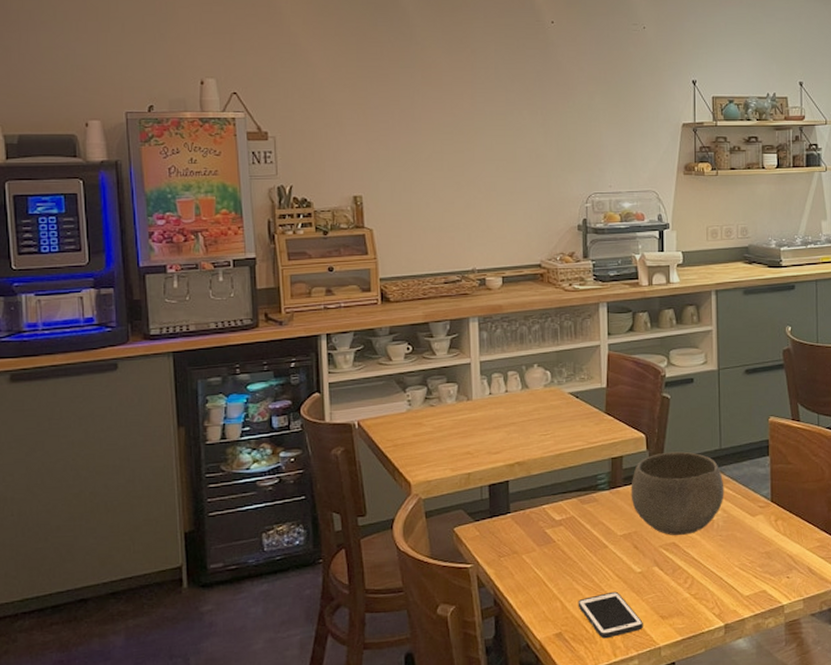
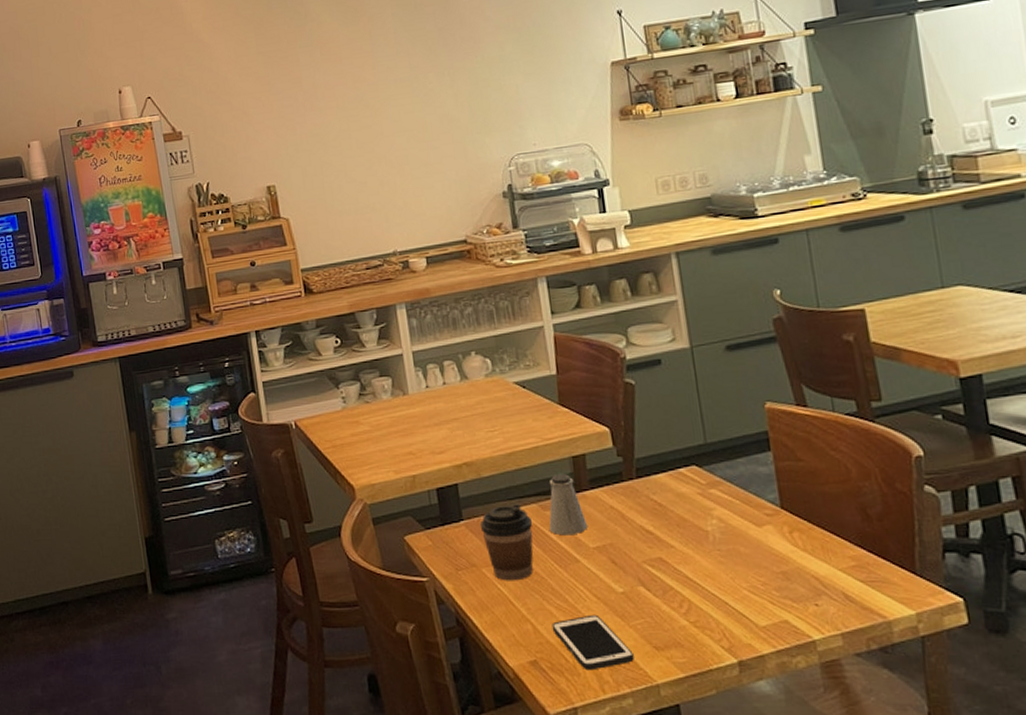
coffee cup: none [524,497,572,566] -> present [479,503,534,581]
saltshaker: none [586,473,617,525] -> present [549,474,587,536]
bowl: present [631,451,724,535] -> none [599,447,718,549]

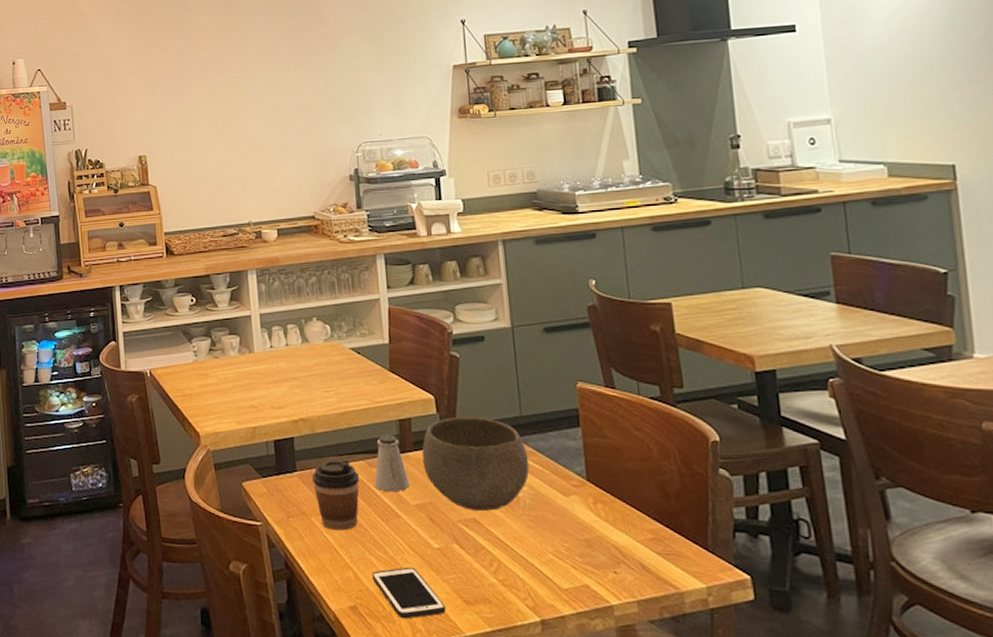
bowl: none [599,447,718,549] -> present [421,416,530,511]

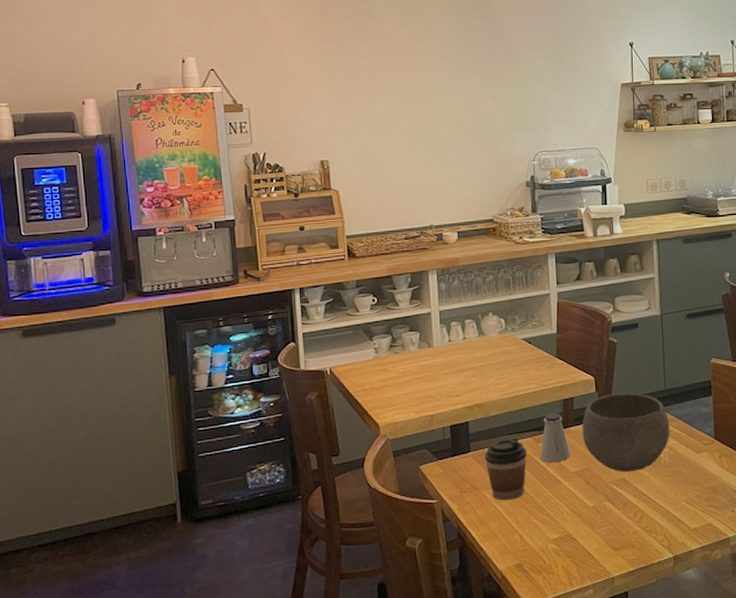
cell phone: present [372,567,446,619] -> none [535,525,597,570]

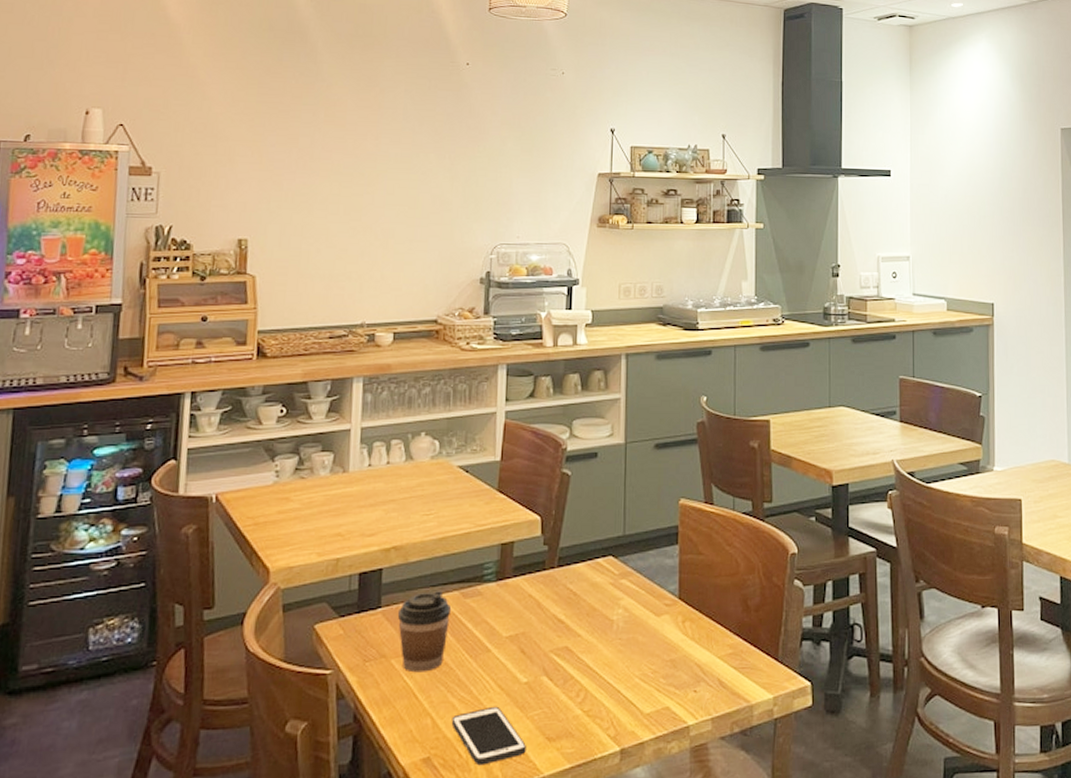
cell phone: none [535,525,597,570] -> present [451,706,526,766]
saltshaker: present [540,413,570,463] -> none [467,561,504,624]
bowl: present [582,392,670,472] -> none [520,537,627,638]

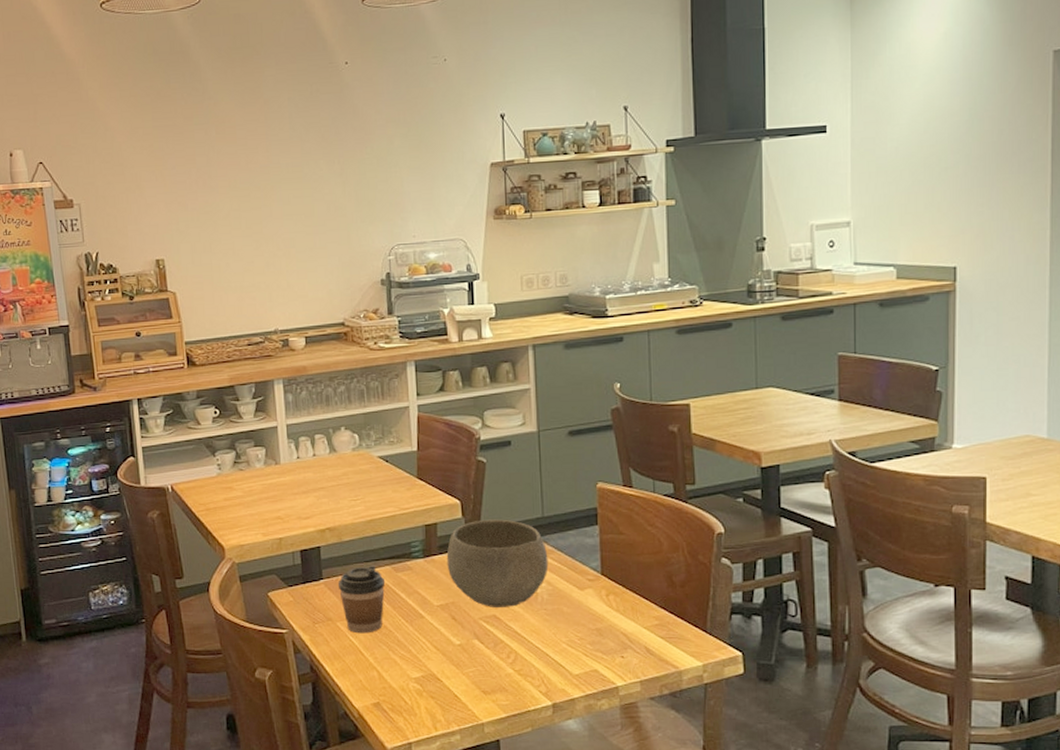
cell phone: present [451,706,526,766] -> none [395,663,464,711]
bowl: none [520,537,627,638] -> present [446,519,549,607]

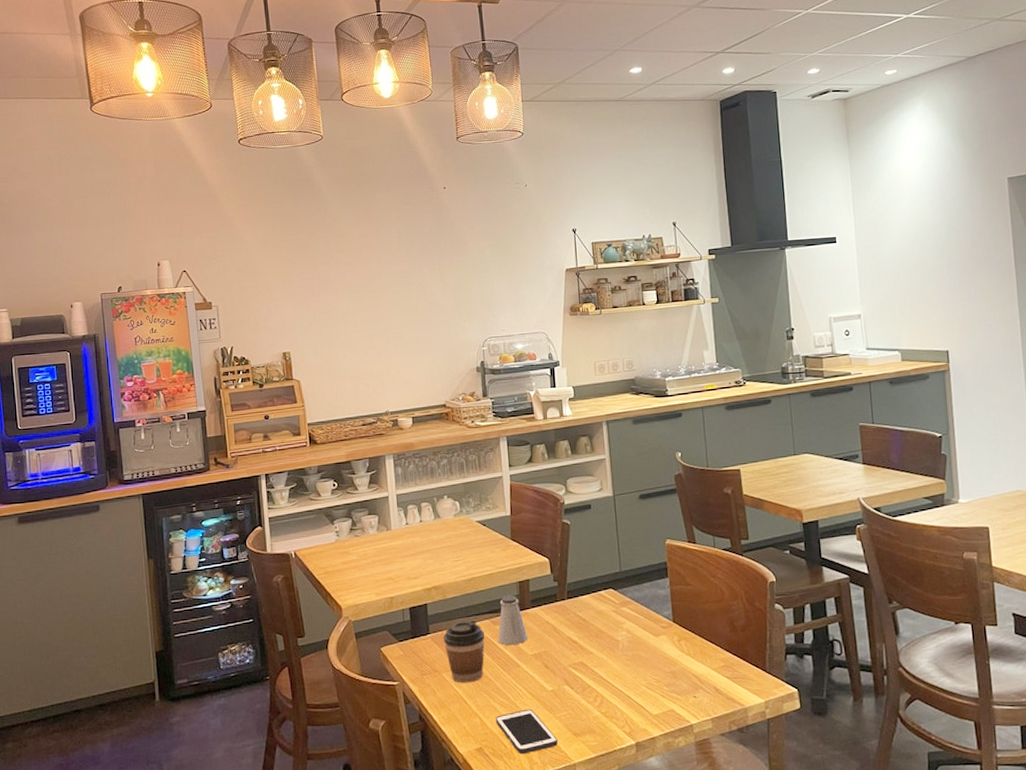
cell phone: none [395,663,464,711] -> present [495,709,558,755]
saltshaker: none [400,540,433,595] -> present [498,596,527,646]
bowl: present [446,519,549,607] -> none [538,574,627,655]

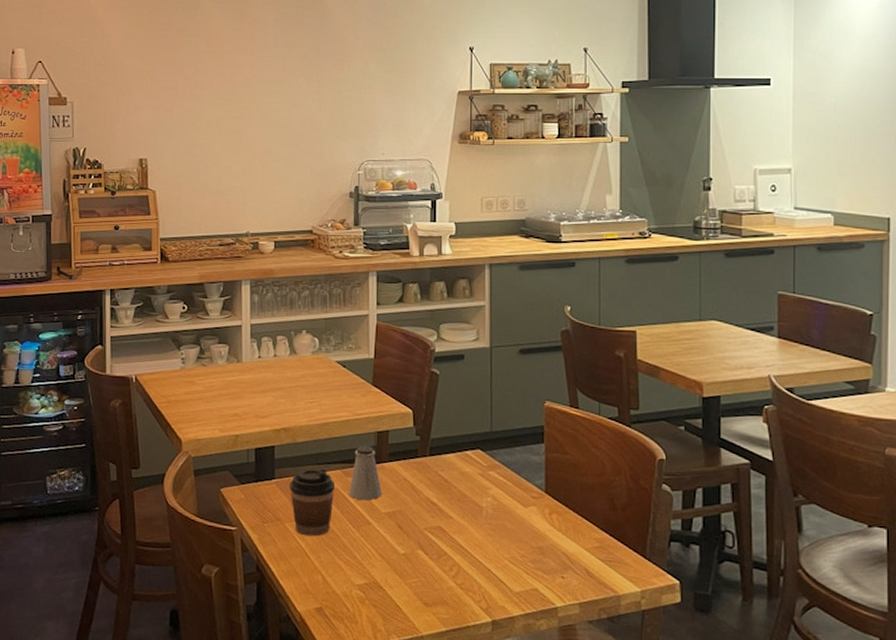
cell phone: present [495,709,558,755] -> none [339,571,406,620]

